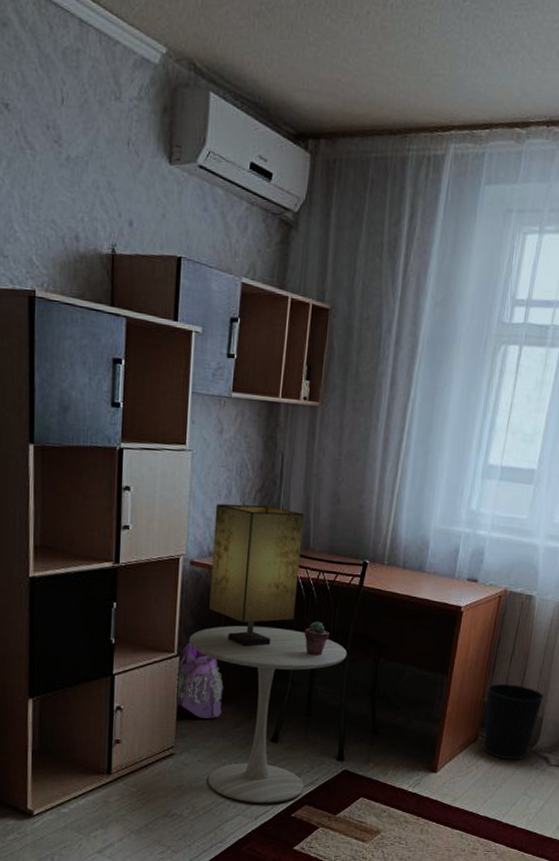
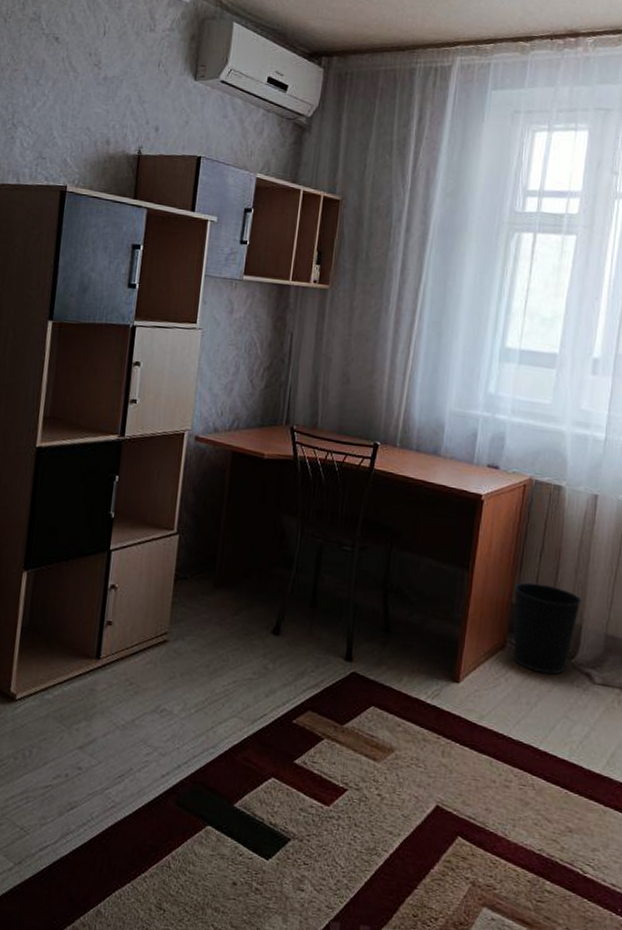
backpack: present [175,643,223,719] -> none [171,521,223,604]
side table: present [189,625,347,804] -> none [189,504,357,706]
table lamp: present [209,503,305,647] -> none [212,380,313,528]
potted succulent: present [304,621,330,656] -> none [310,504,339,541]

